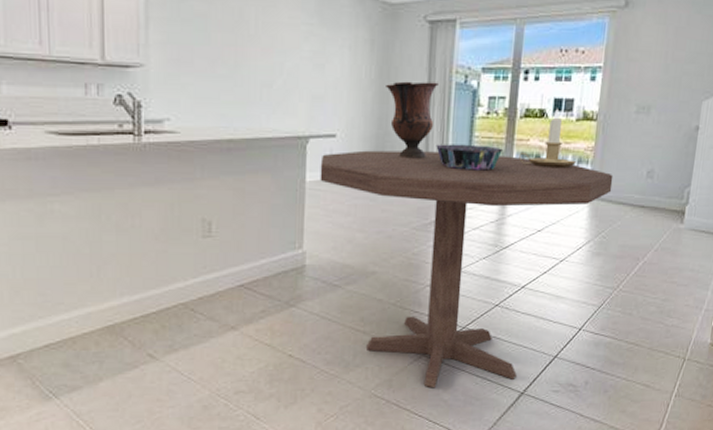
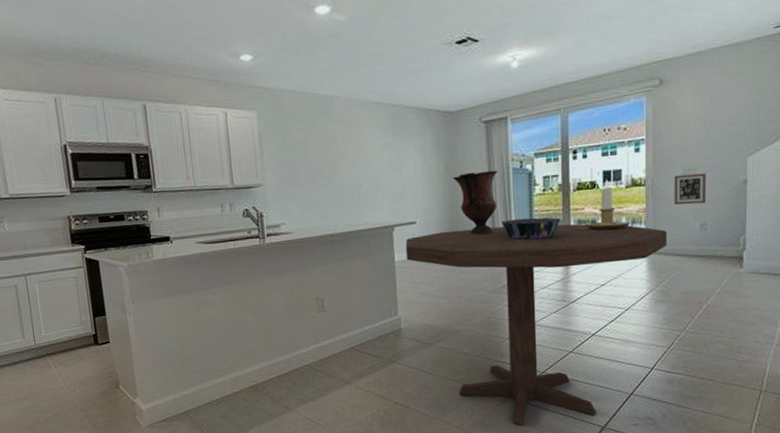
picture frame: none [624,113,660,148] -> present [674,173,706,205]

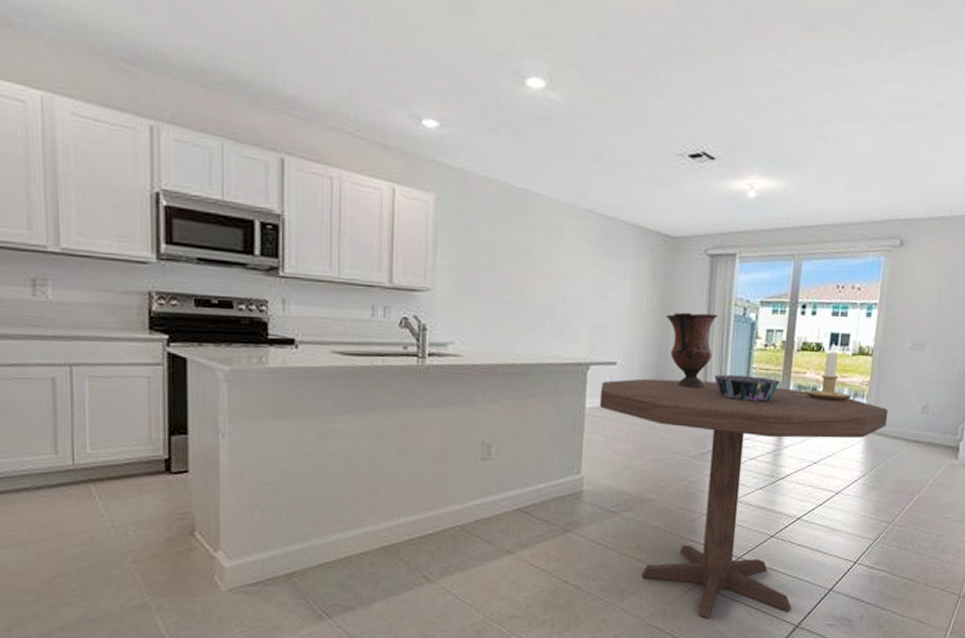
picture frame: present [674,173,706,205] -> none [899,349,934,384]

